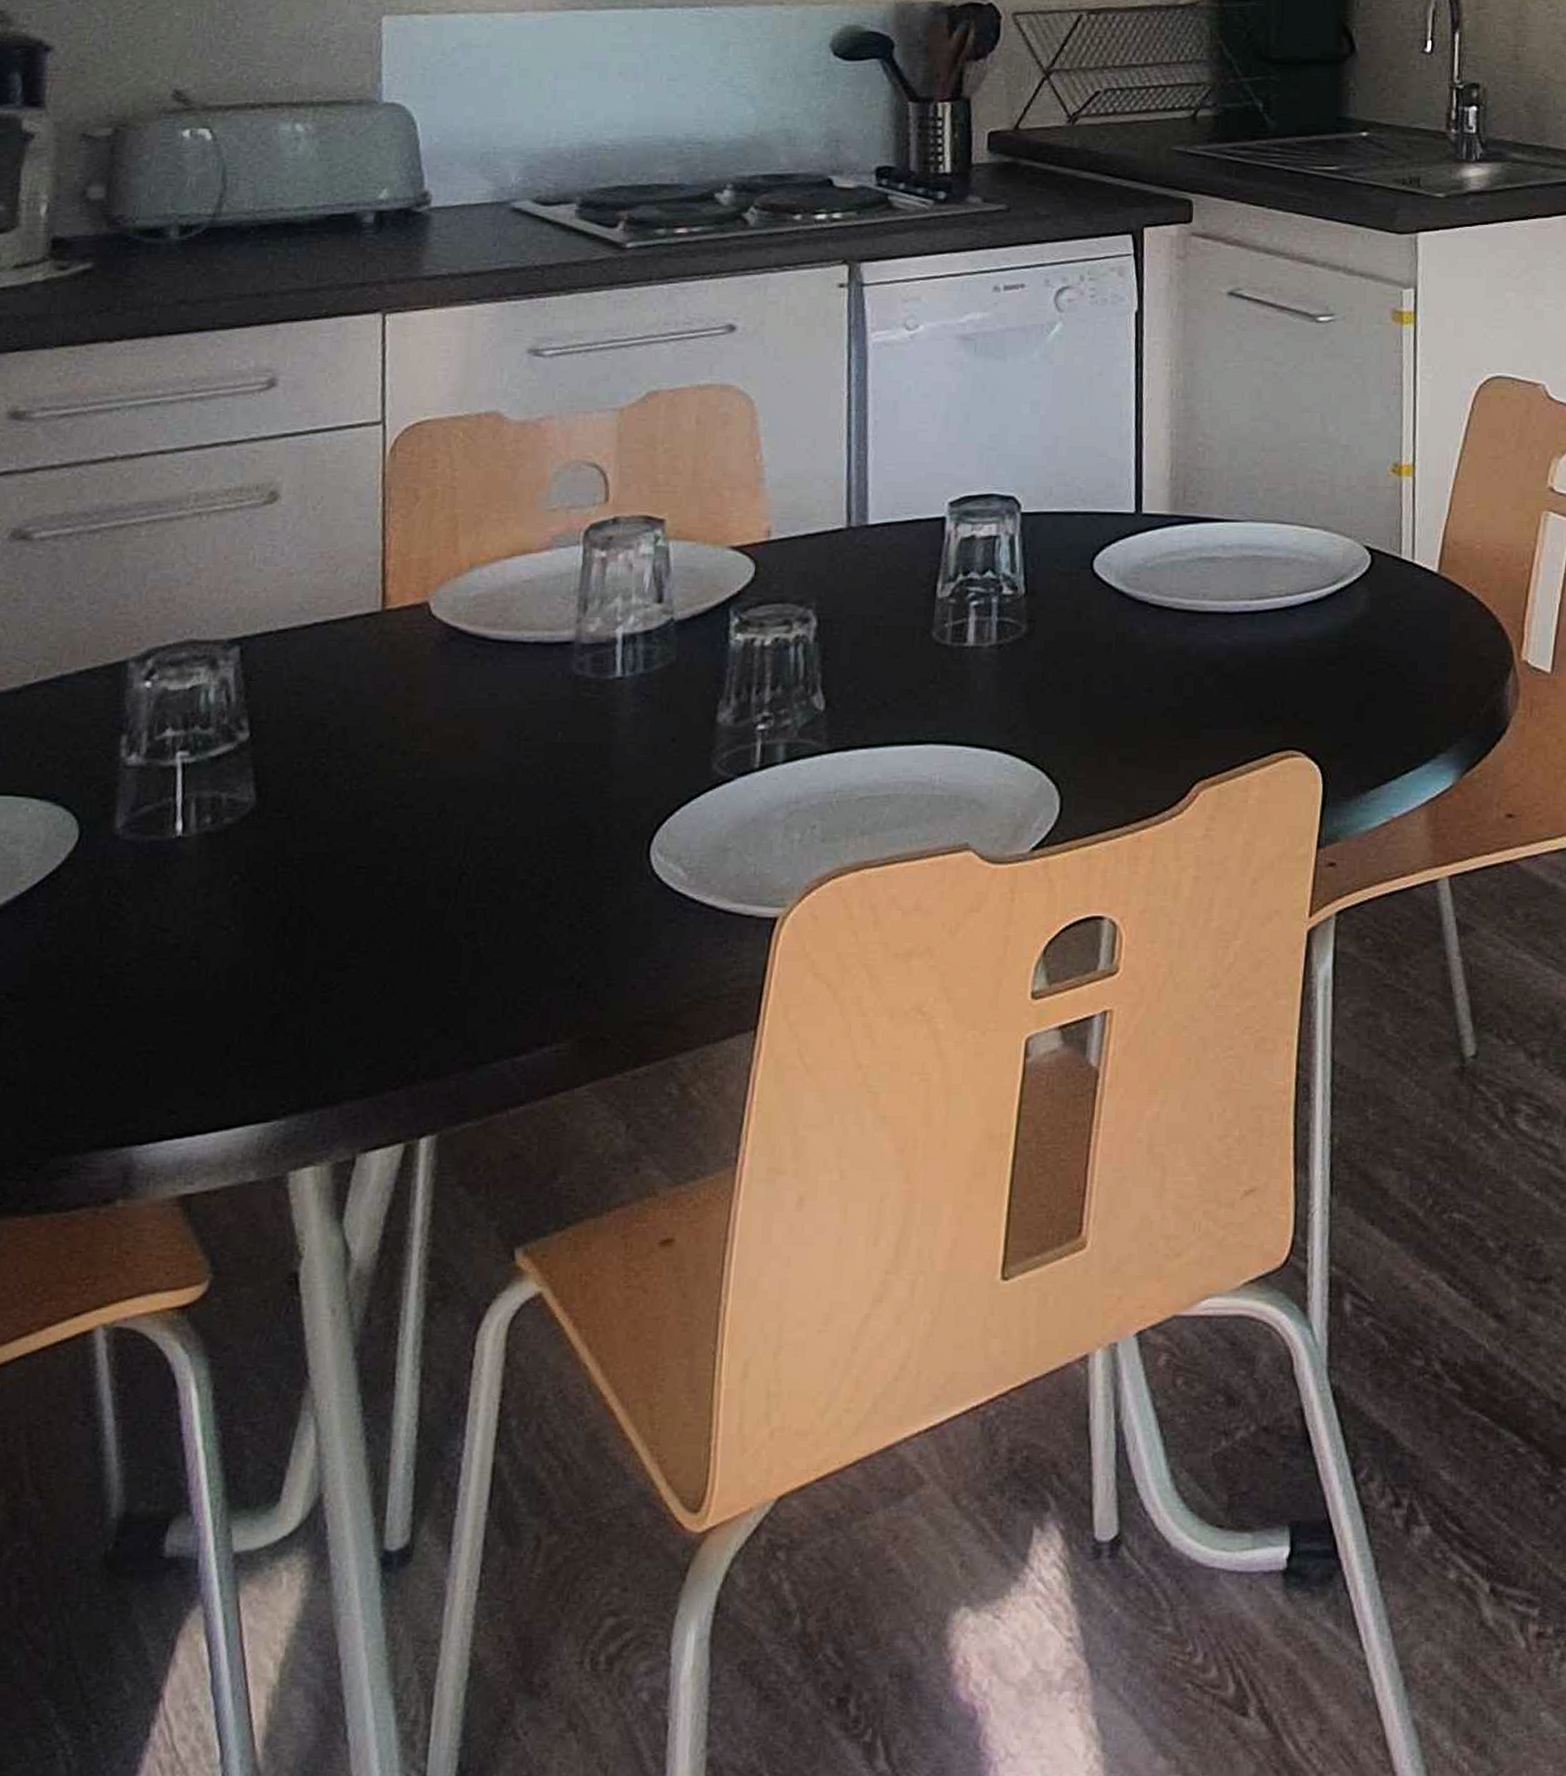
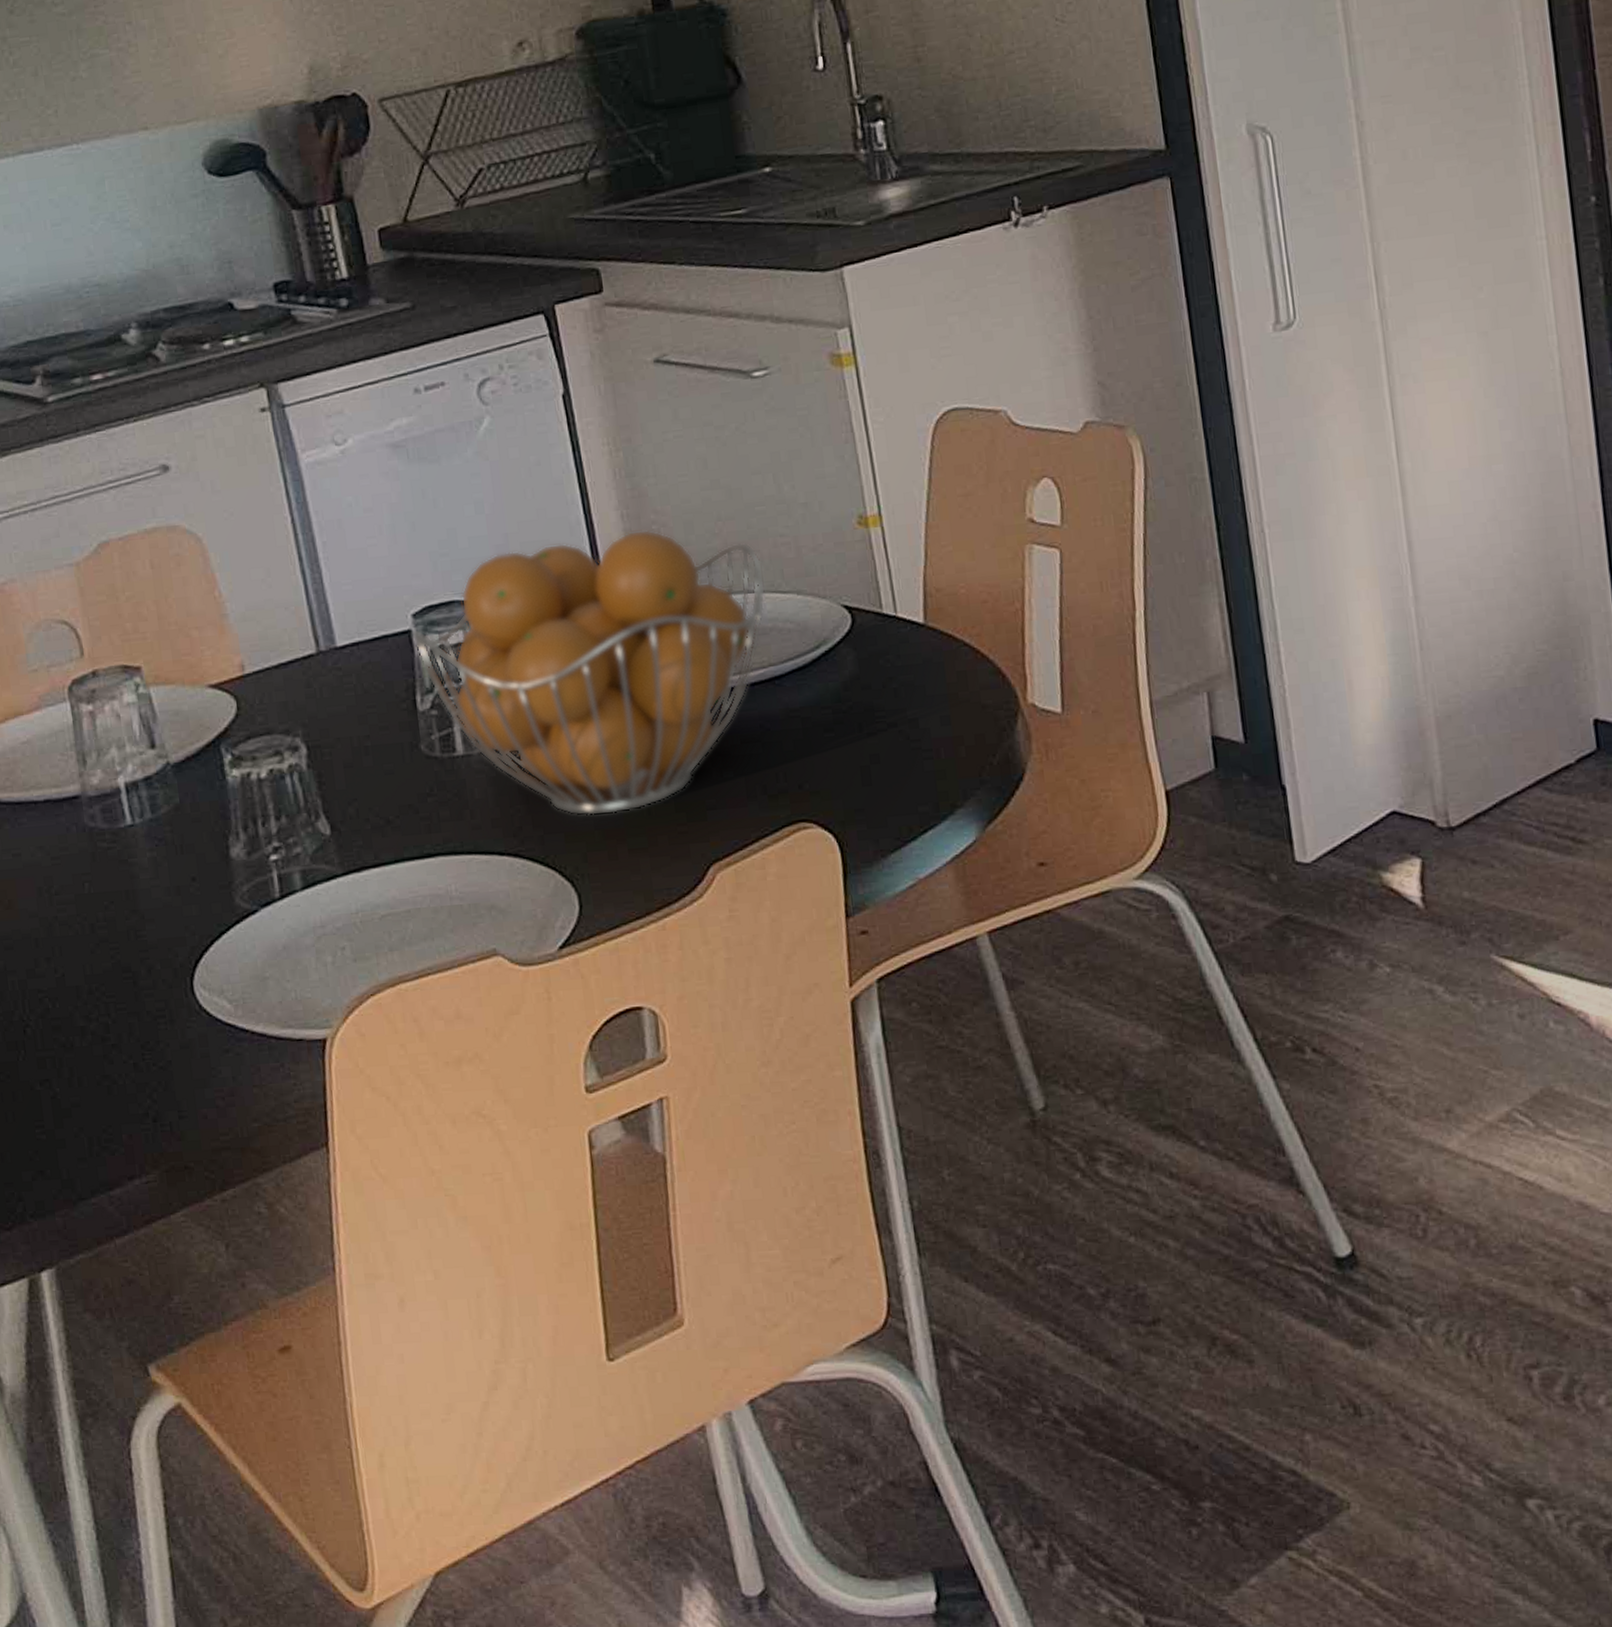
fruit basket: none [944,449,1297,722] -> present [410,529,766,816]

